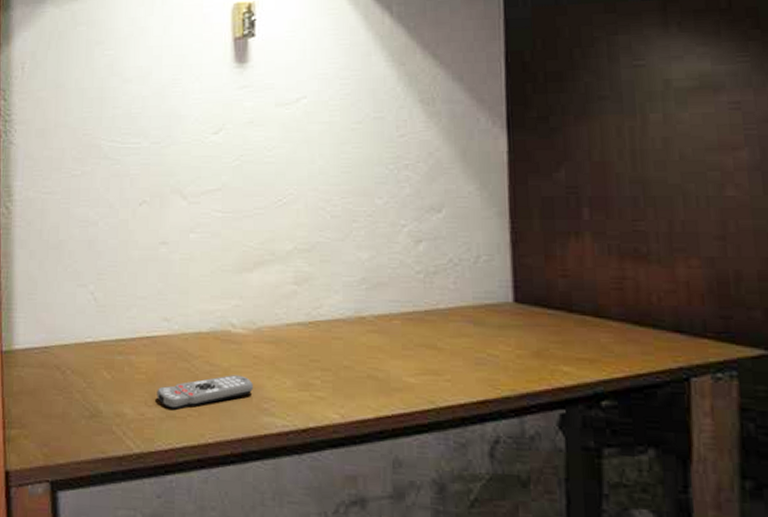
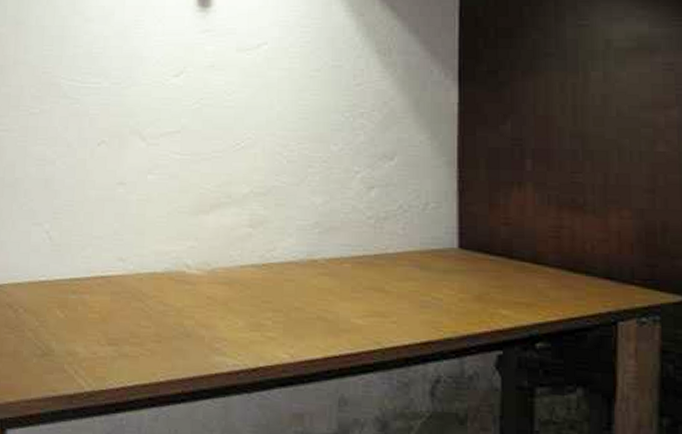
remote control: present [157,375,253,410] -> none [110,315,206,349]

